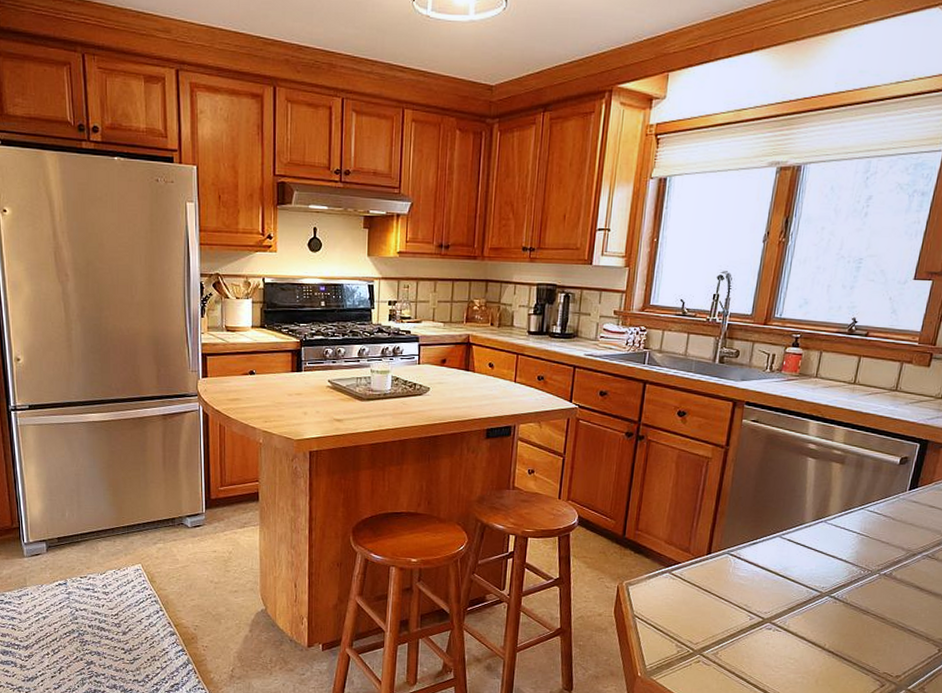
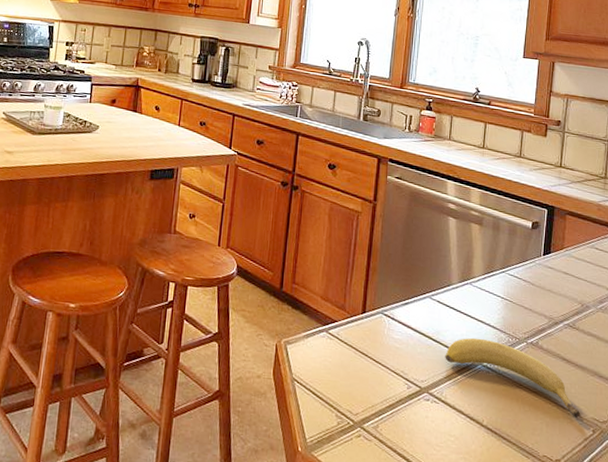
fruit: none [791,572,929,640] -> present [445,337,581,419]

